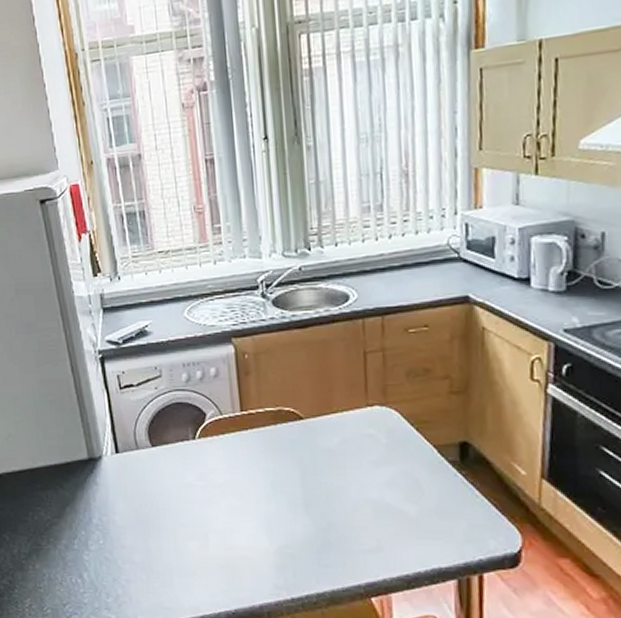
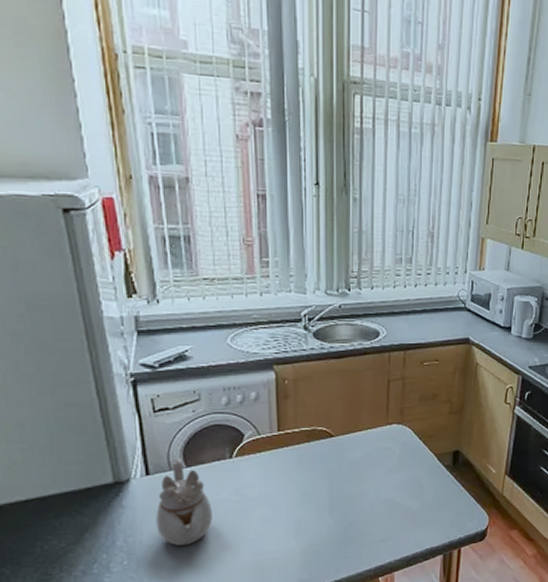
teapot: none [126,436,180,531] -> present [156,458,213,547]

